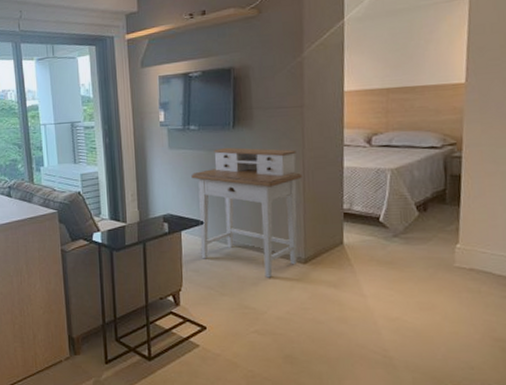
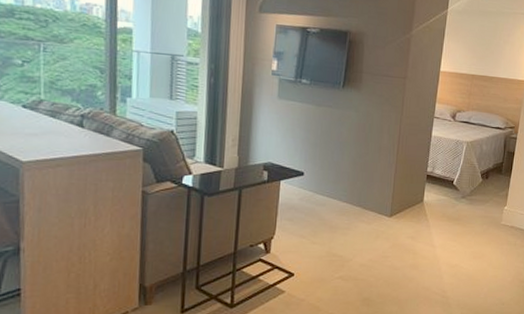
desk: present [191,147,302,278] -> none [297,105,398,229]

